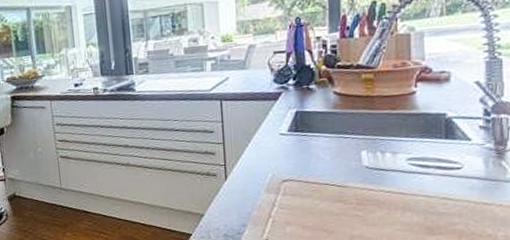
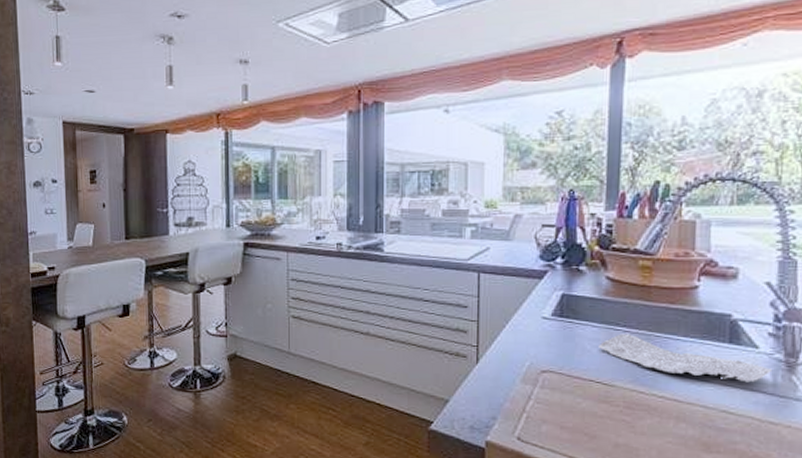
dishrag: none [331,140,485,171] -> present [598,333,773,383]

